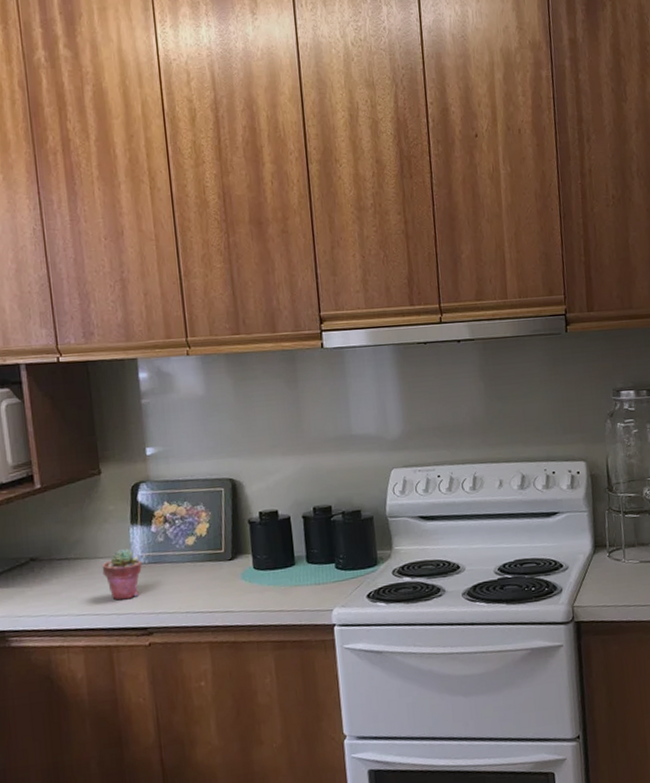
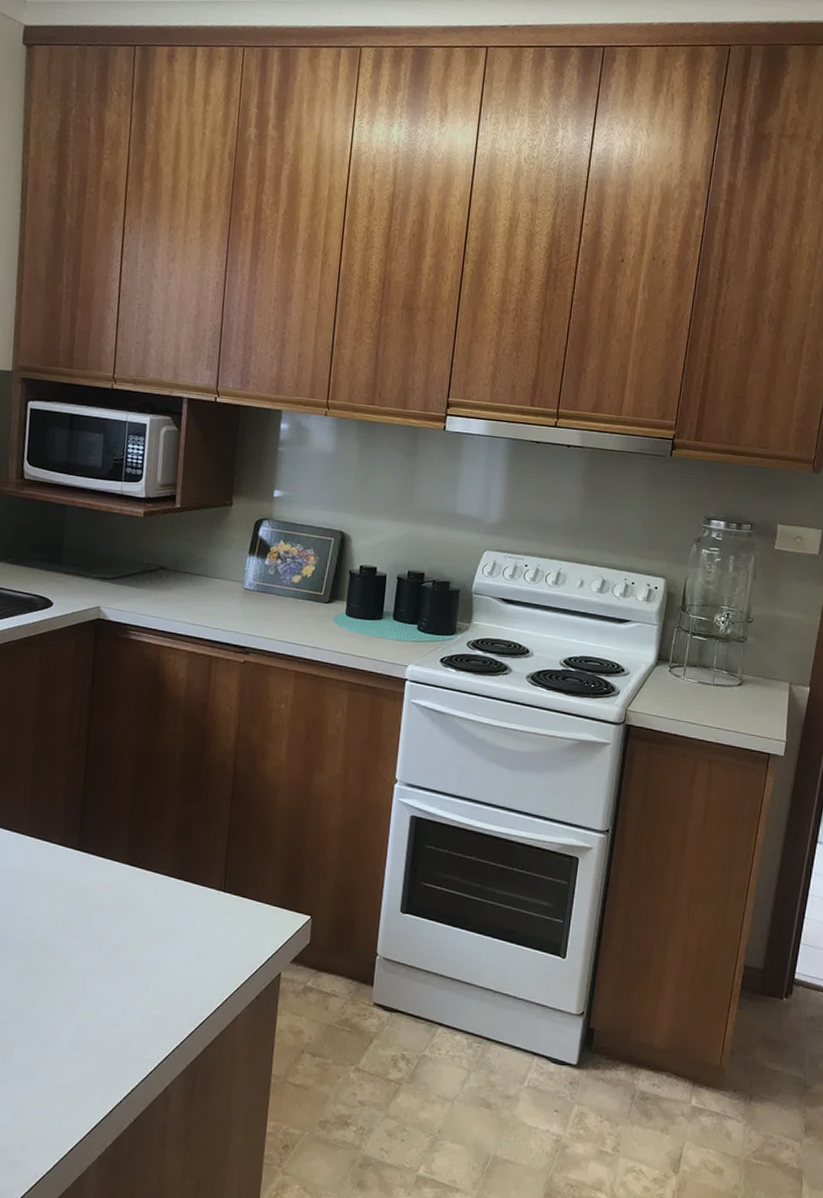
potted succulent: present [102,549,142,601] -> none [217,574,251,619]

